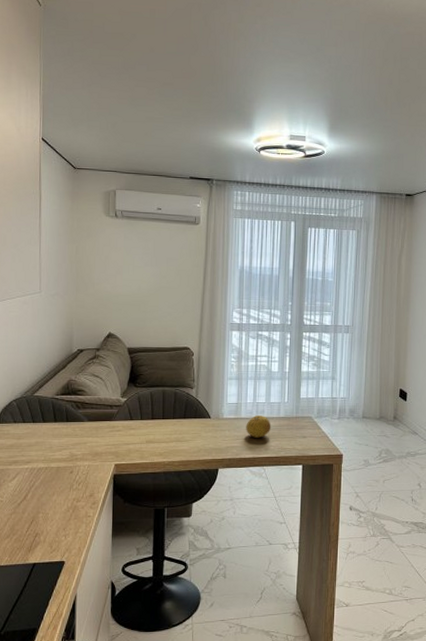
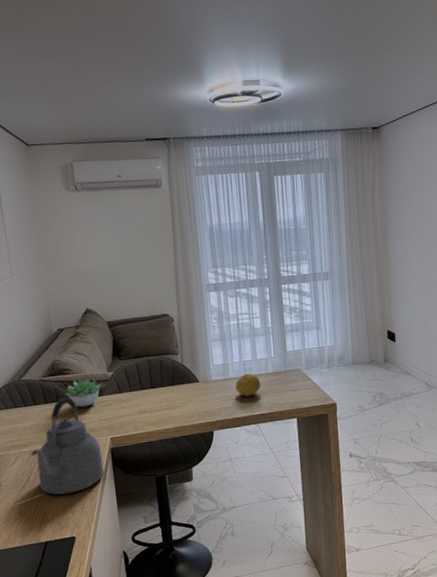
kettle: none [31,419,104,516] -> present [30,397,104,495]
succulent plant: none [76,402,113,430] -> present [65,378,101,408]

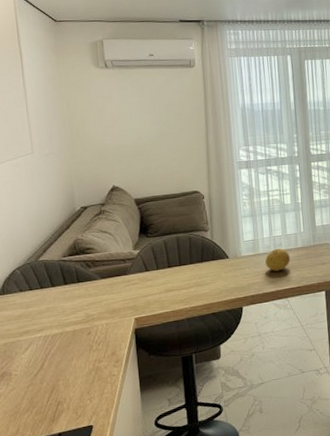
kettle: present [30,397,104,495] -> none [45,278,127,382]
succulent plant: present [65,378,101,408] -> none [86,257,126,288]

